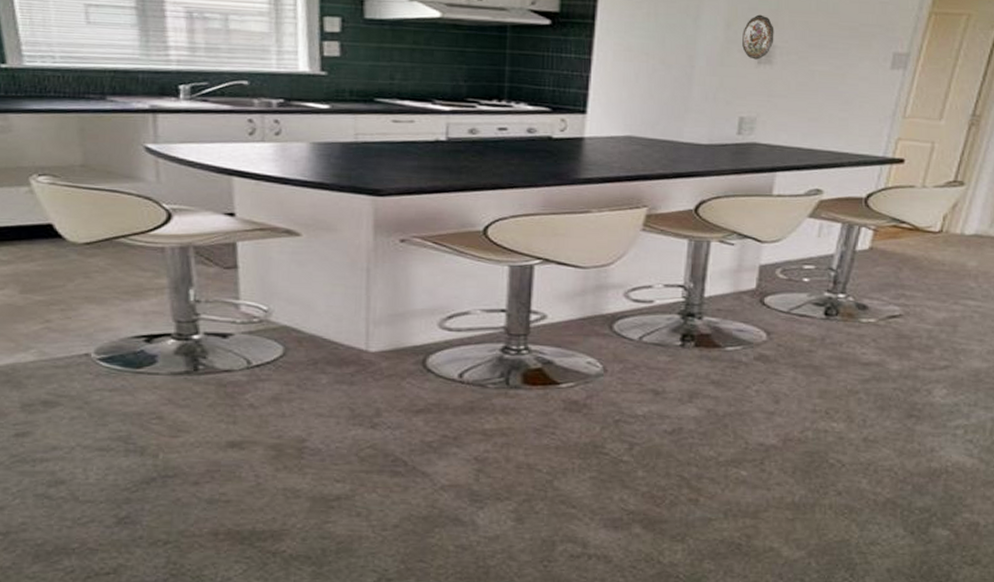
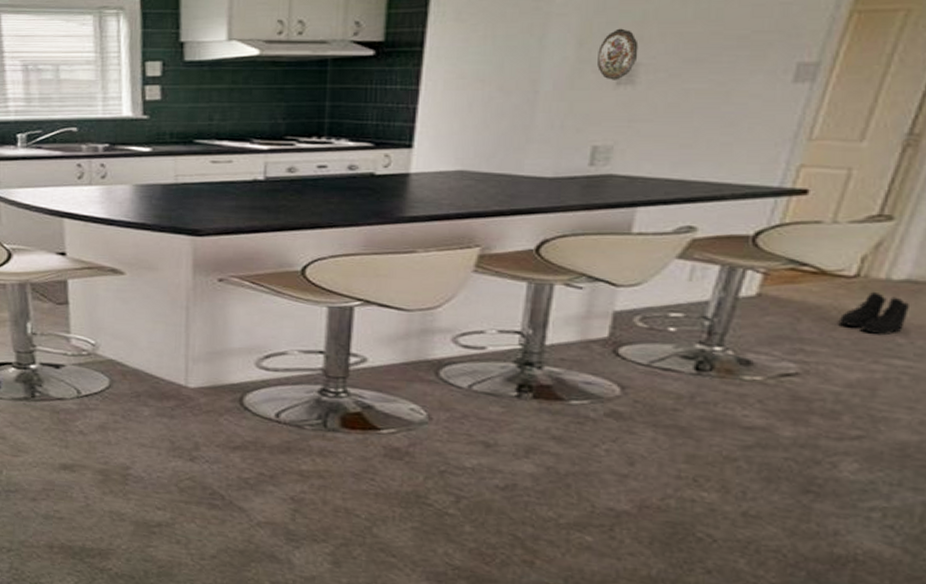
boots: none [929,244,978,281] -> present [838,291,911,336]

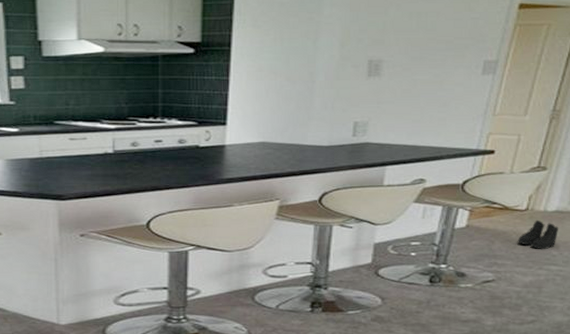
decorative plate: present [597,28,639,80] -> none [355,34,382,73]

